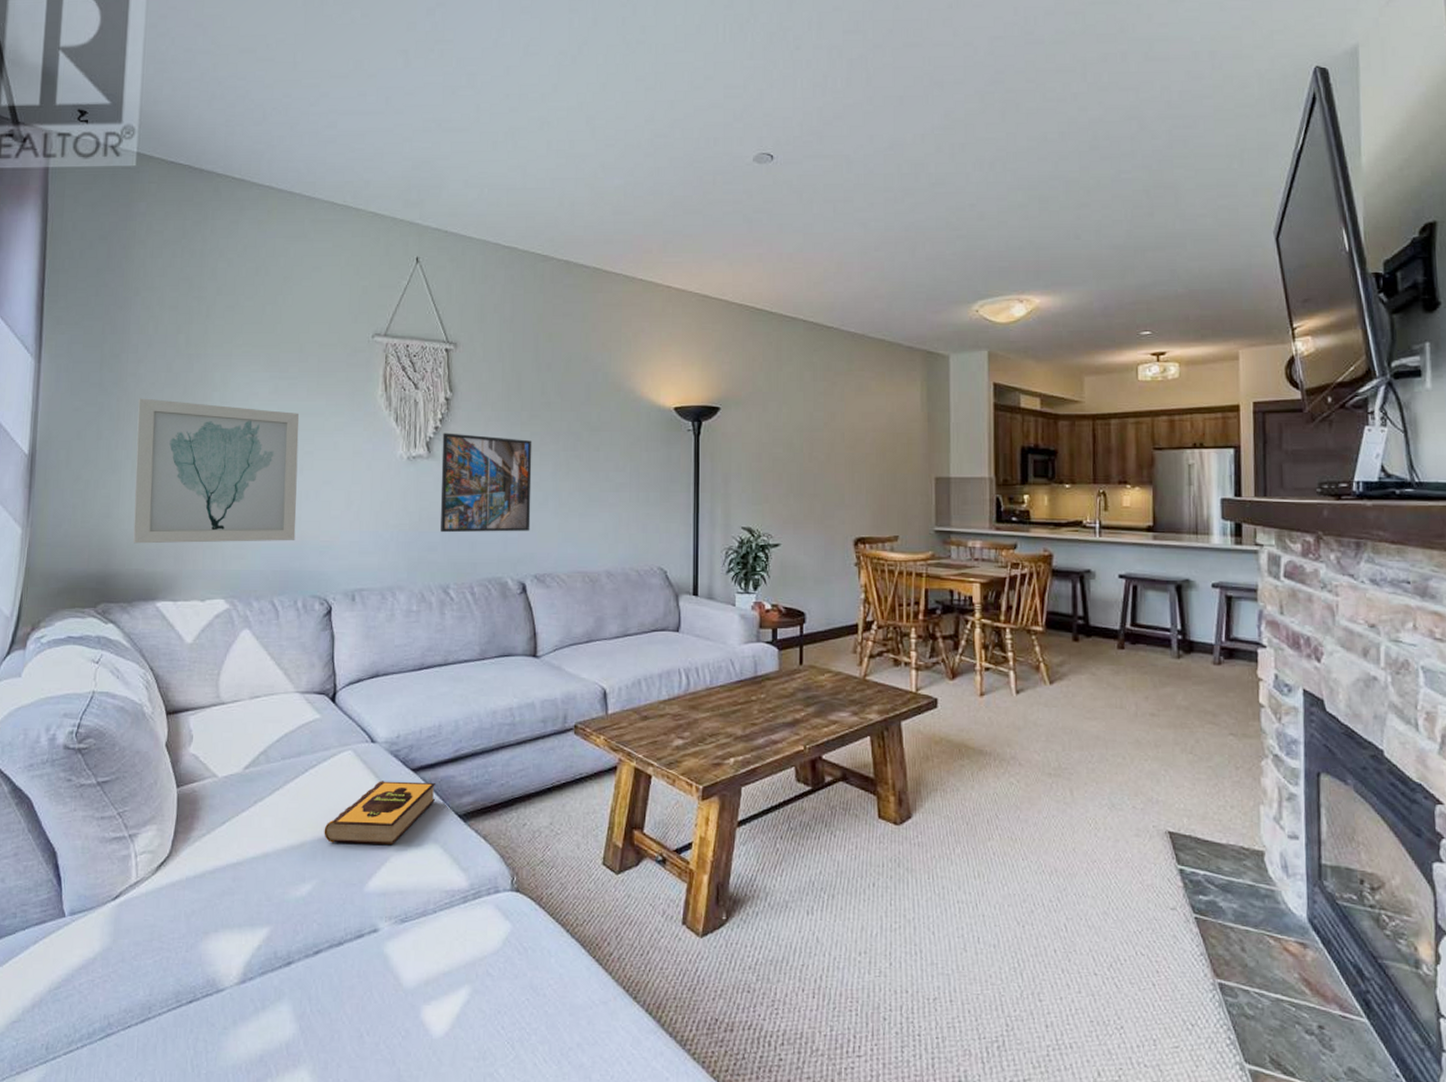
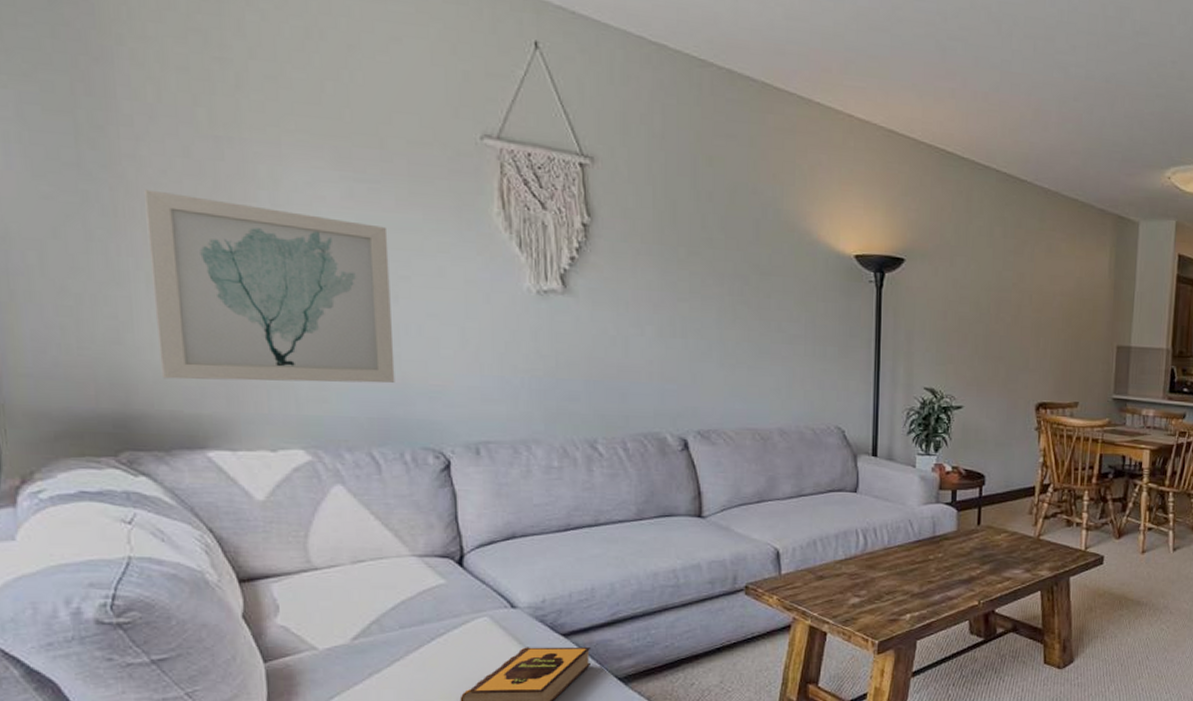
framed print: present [440,433,532,533] -> none [580,265,692,383]

